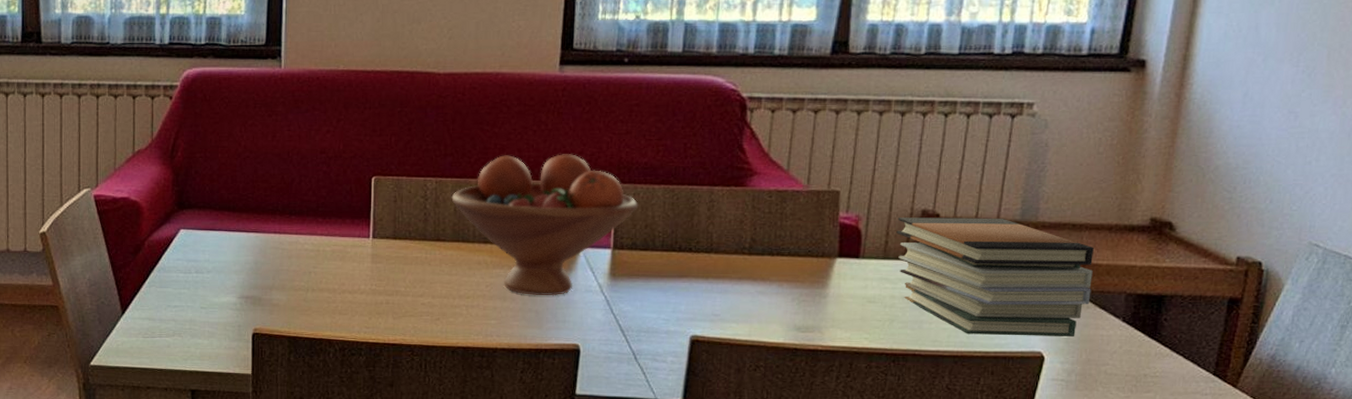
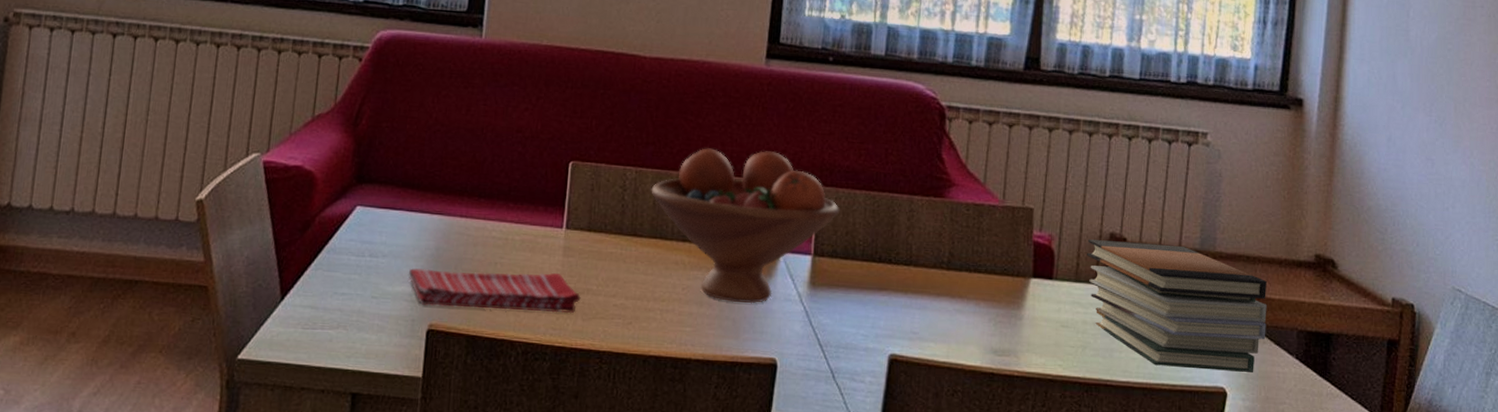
dish towel: none [232,278,391,313] -> present [409,267,581,314]

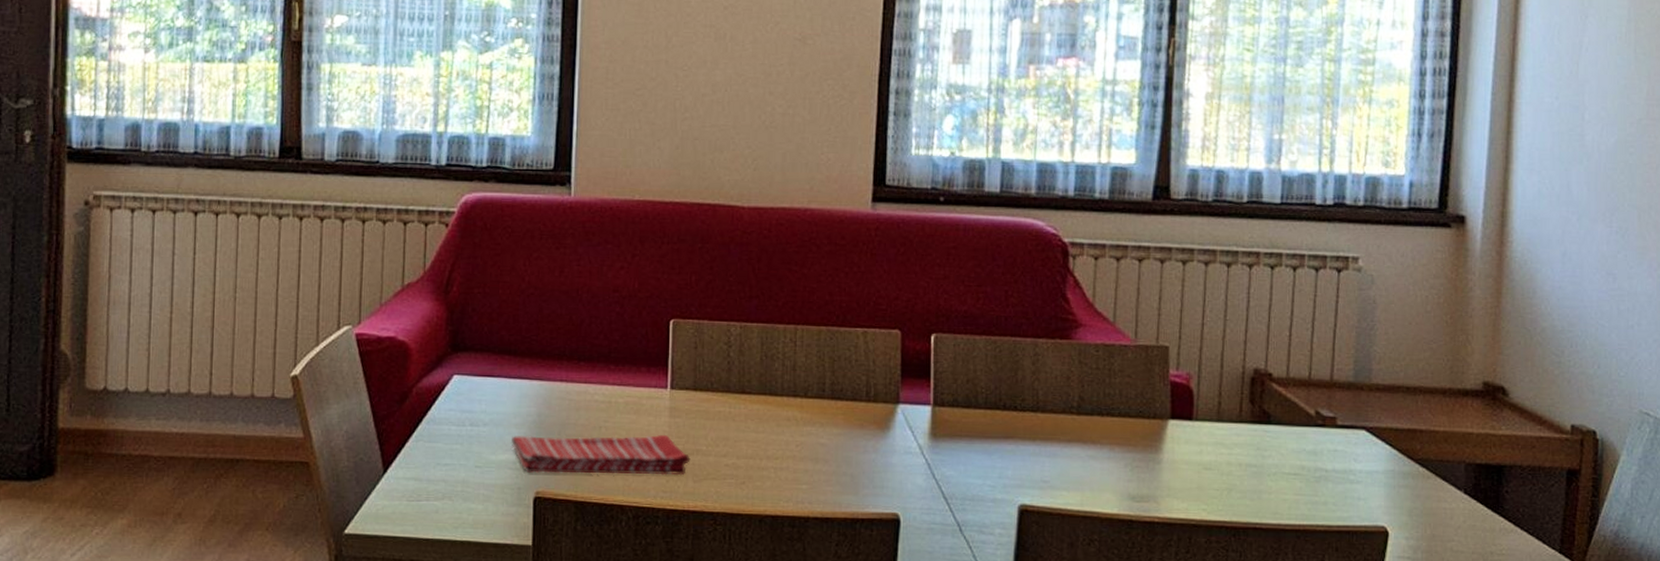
fruit bowl: present [651,148,840,304] -> none [757,299,959,458]
book stack: present [1087,239,1267,372] -> none [1229,376,1431,509]

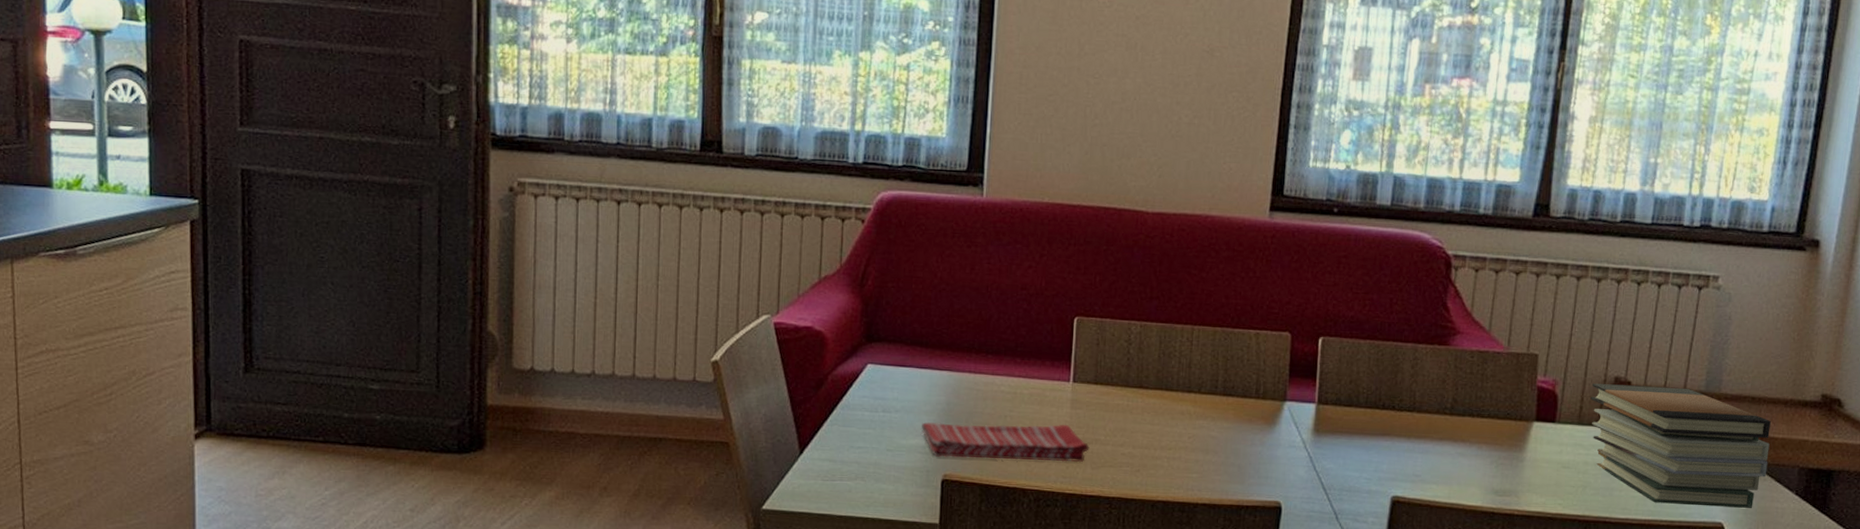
book stack: none [1229,376,1431,509] -> present [1590,383,1771,508]

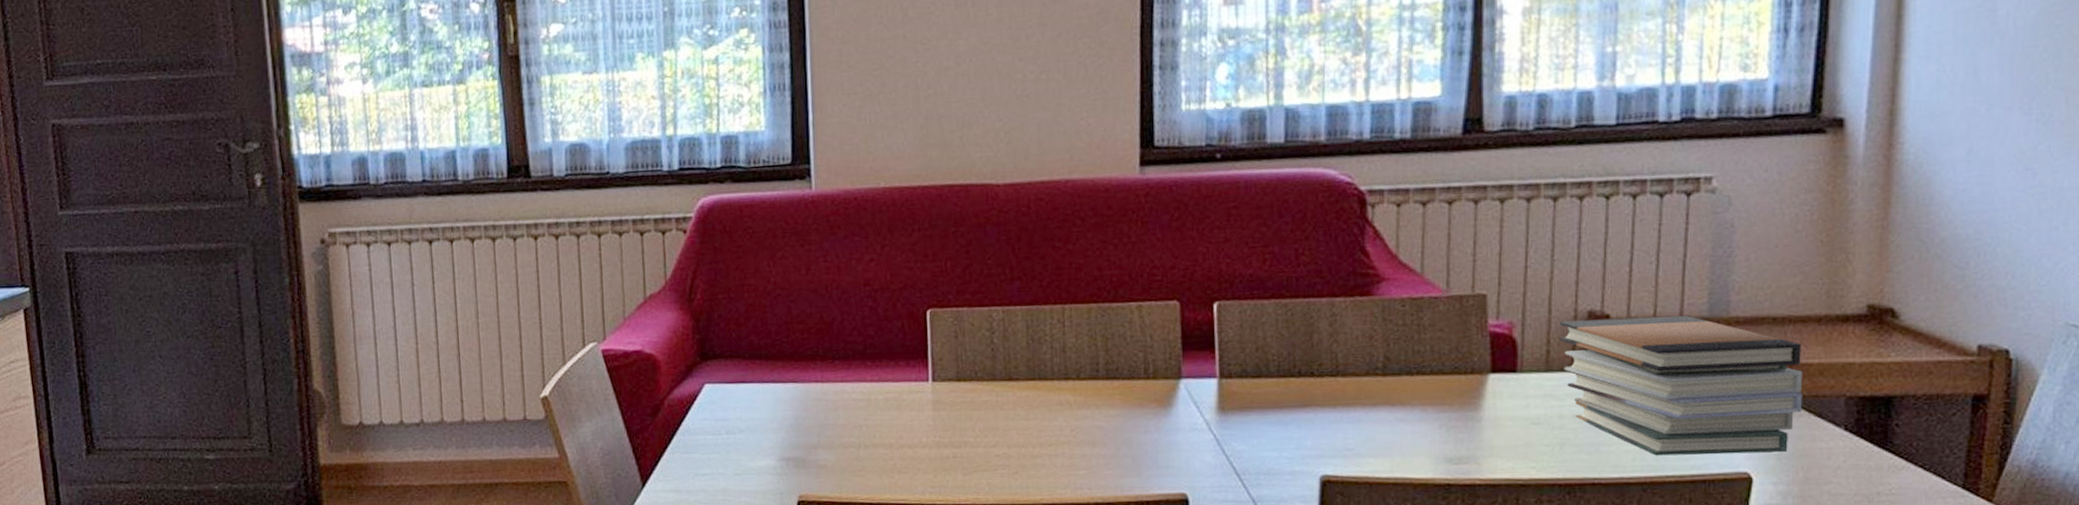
dish towel: present [922,421,1090,463] -> none [770,428,958,477]

